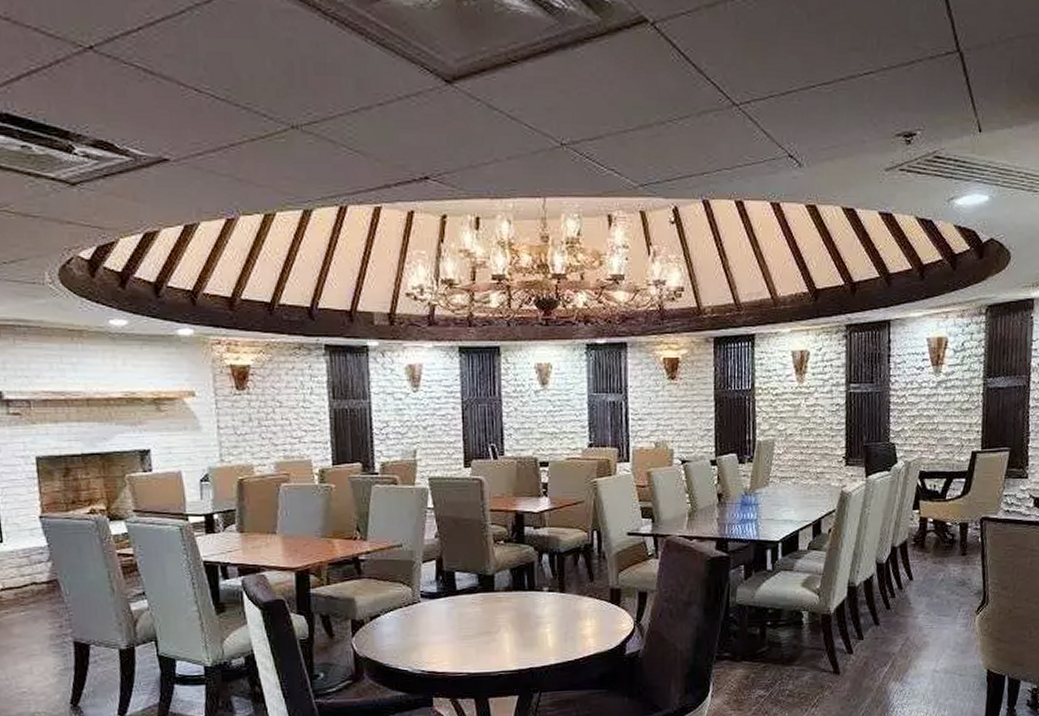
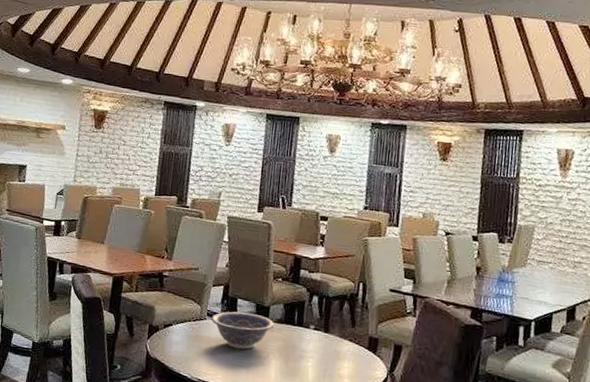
decorative bowl: none [426,585,502,628] -> present [211,311,274,350]

